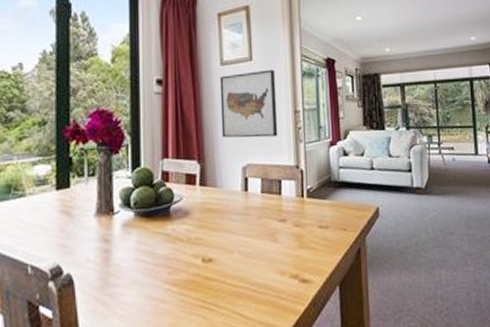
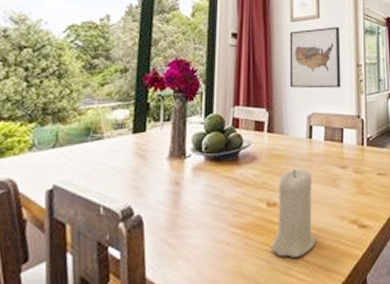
candle: none [208,223,256,314] -> present [271,169,316,258]

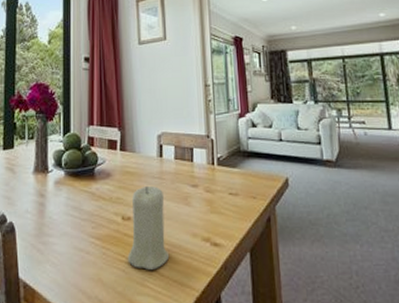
wall art: present [289,27,341,89] -> none [137,48,190,109]

